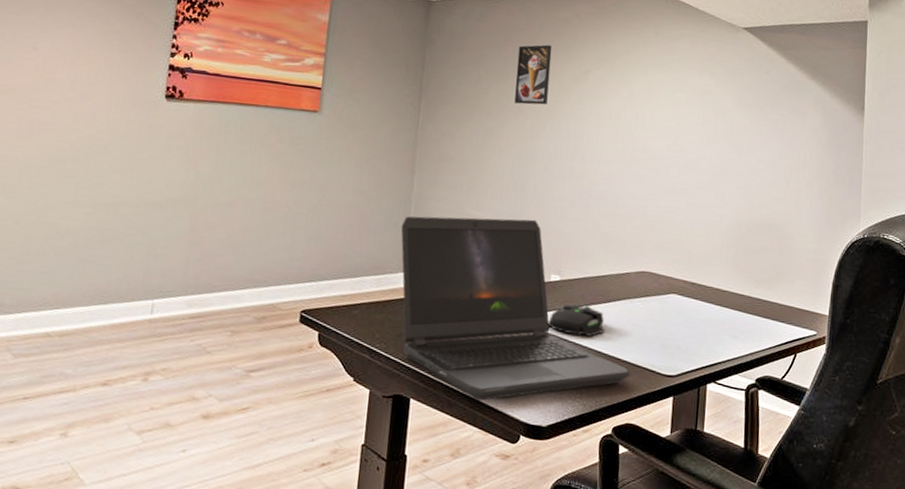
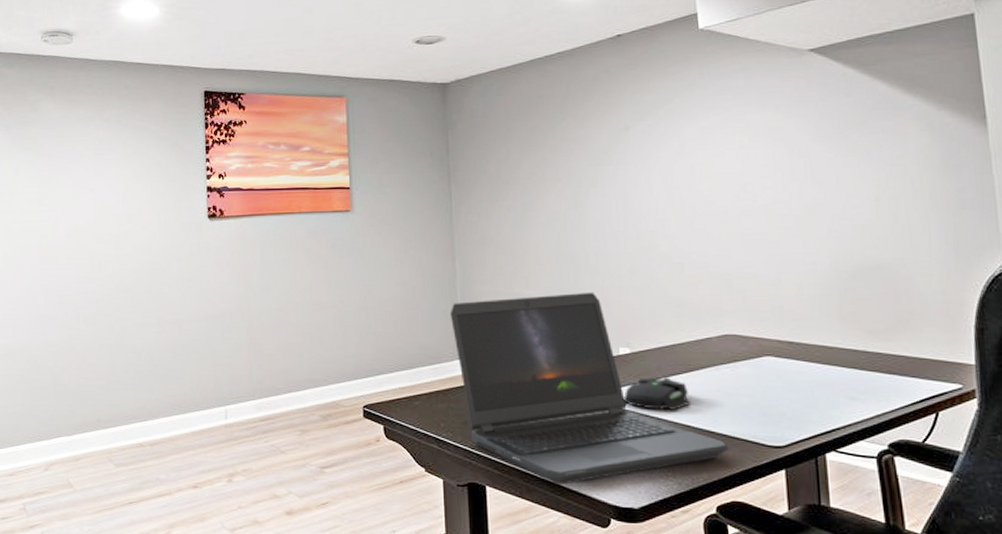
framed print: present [514,44,552,105] -> none [546,107,586,173]

